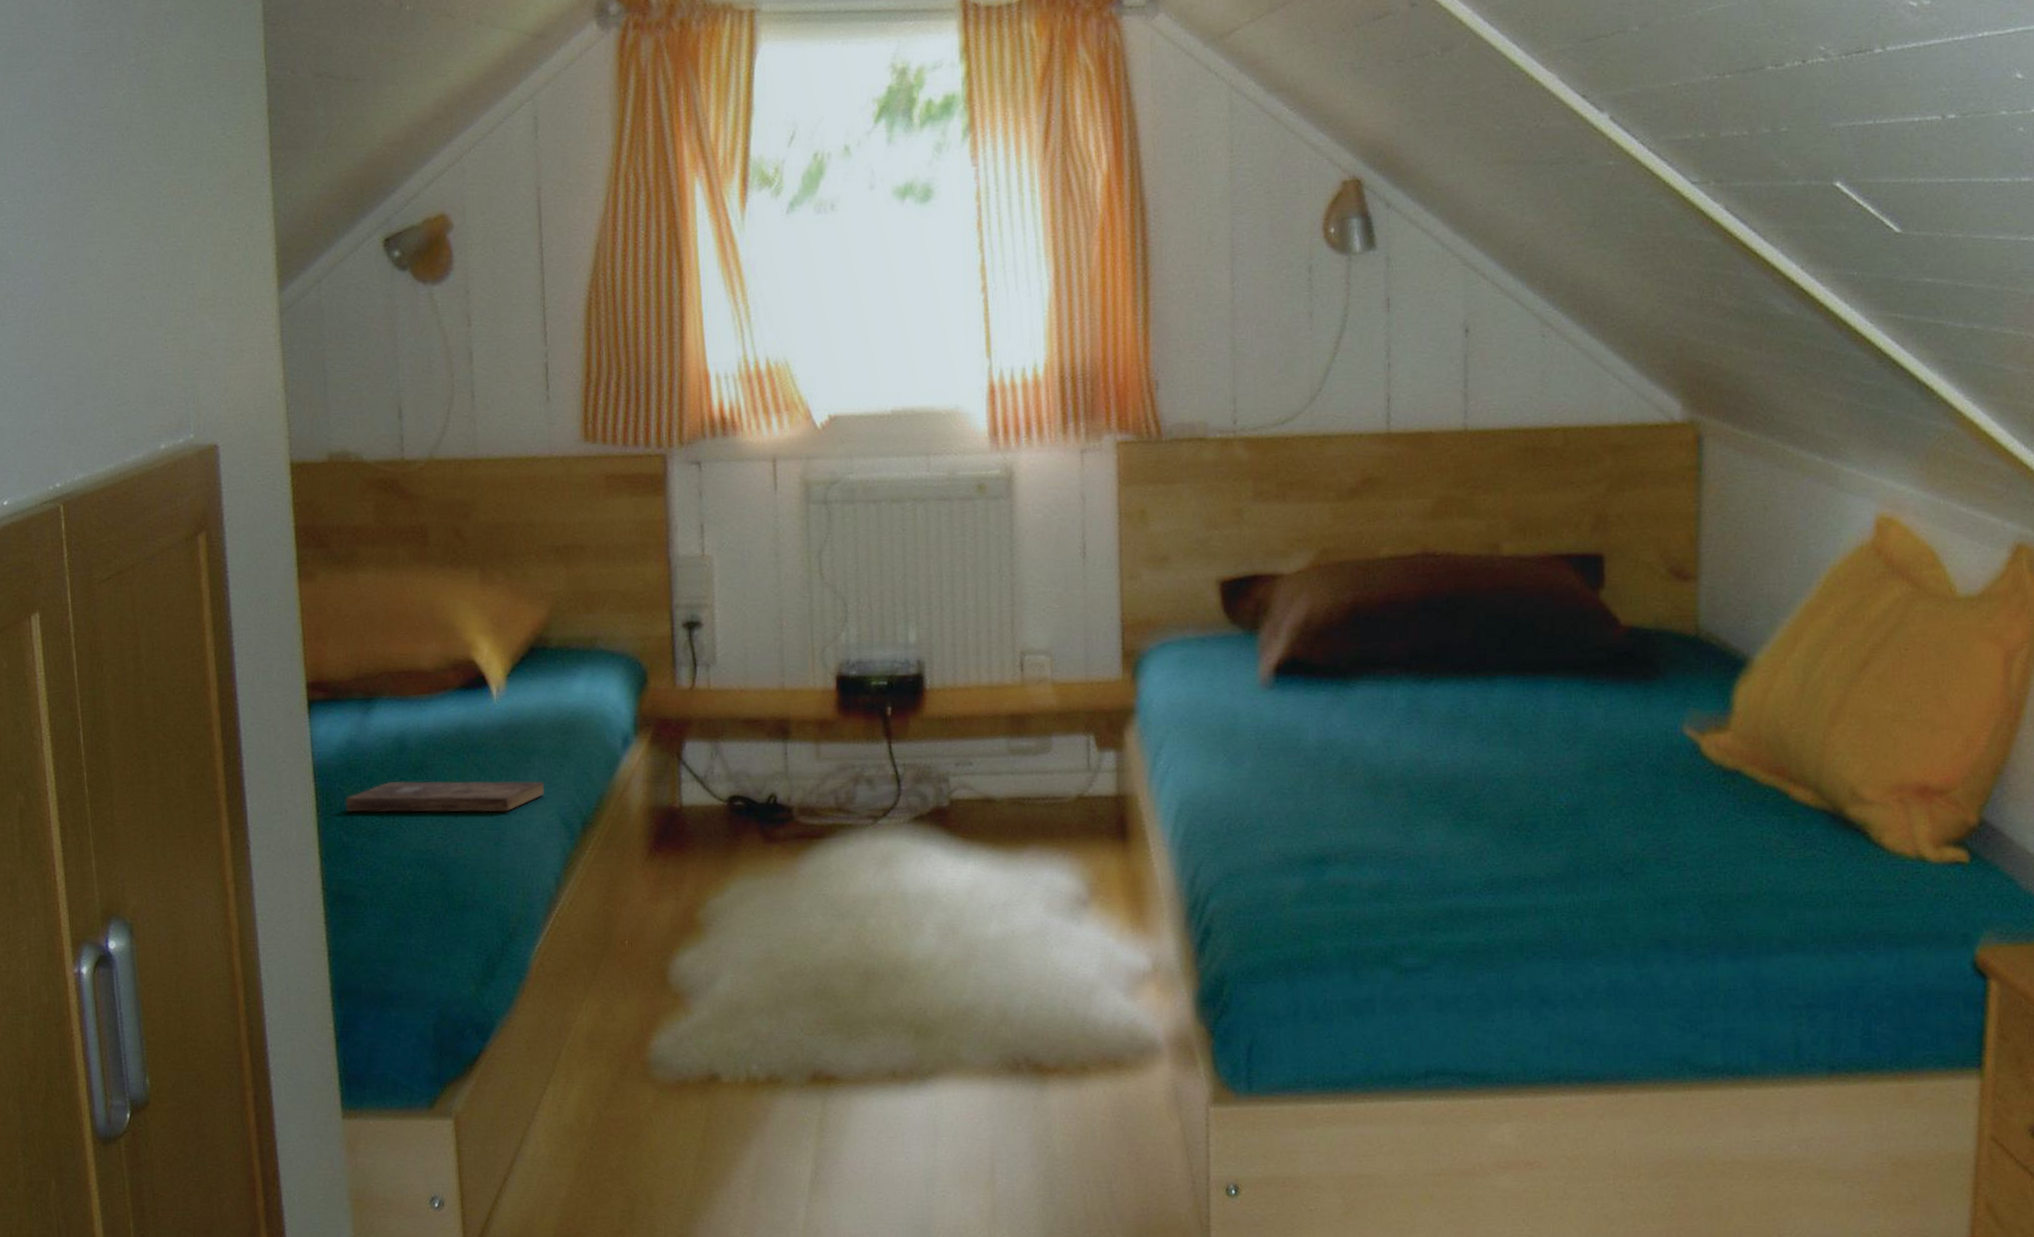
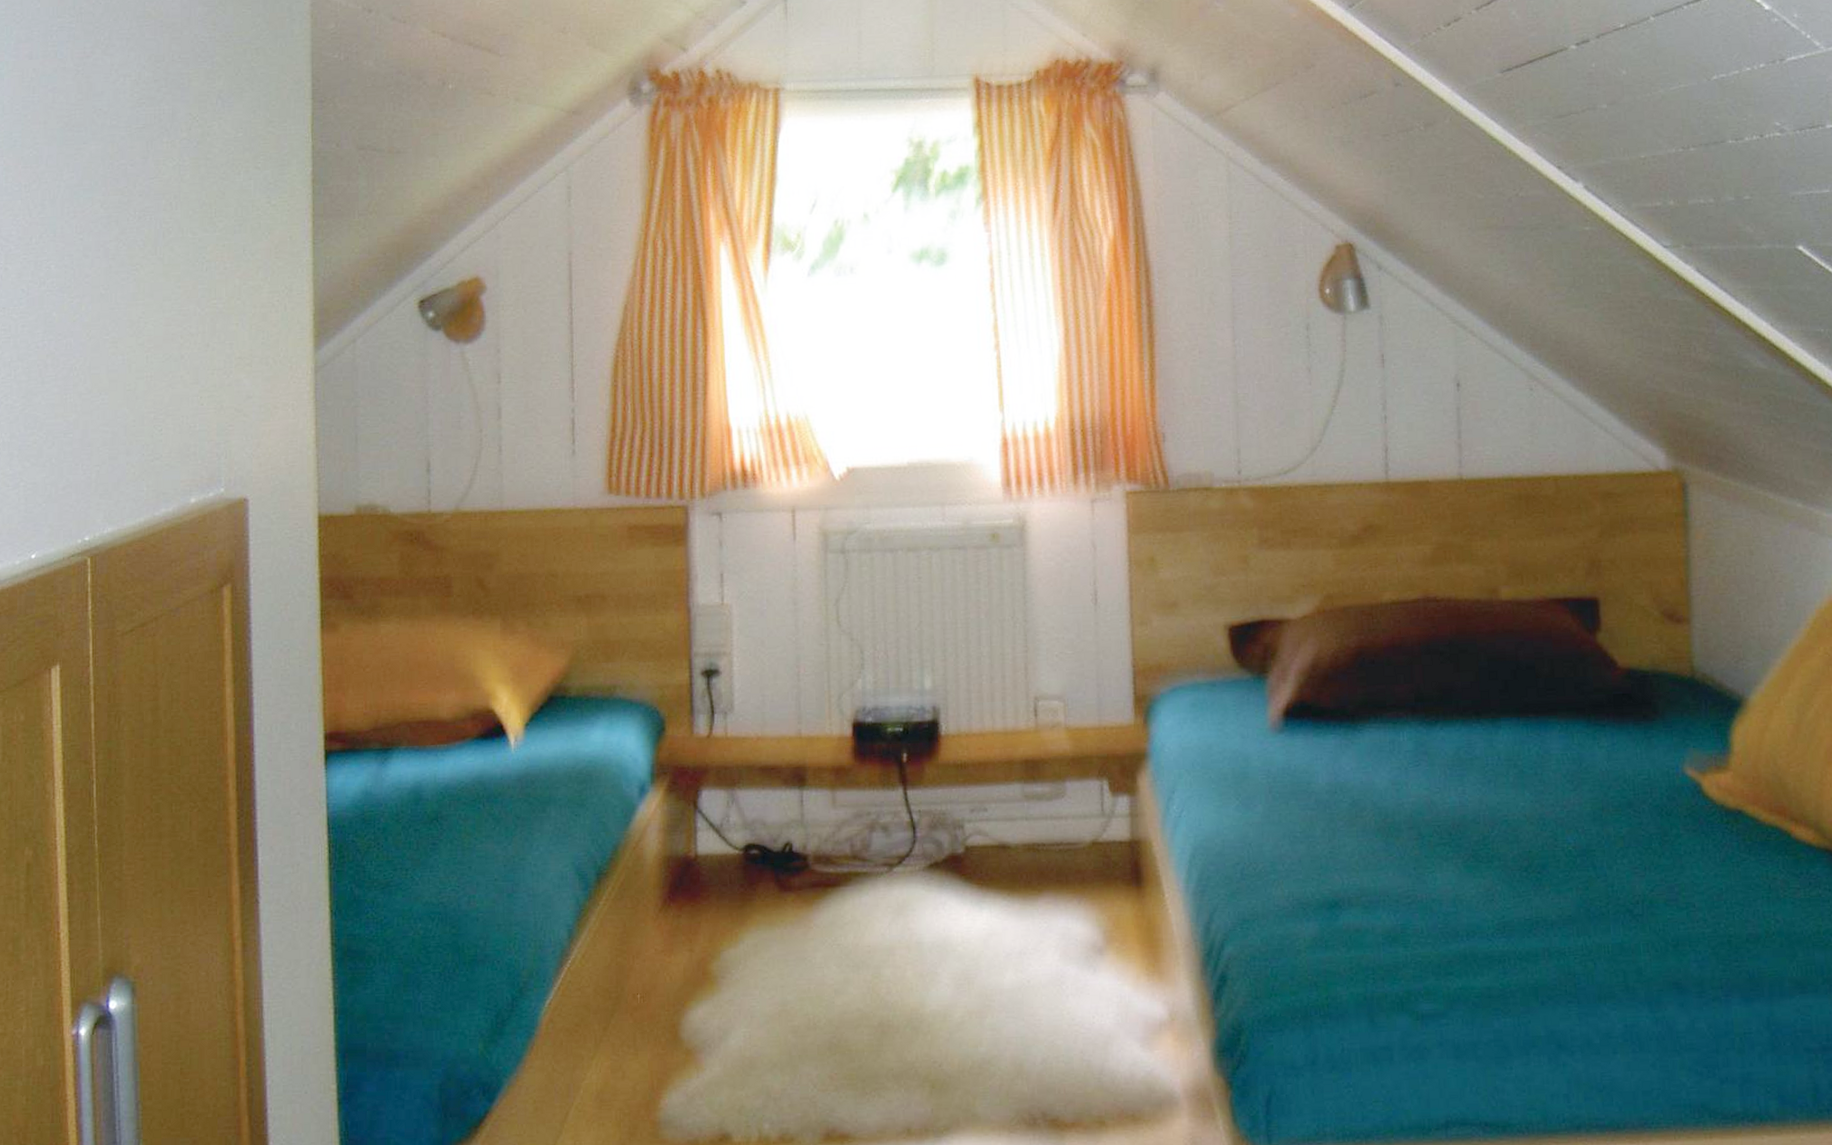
bible: present [345,781,544,813] -> none [358,831,559,865]

